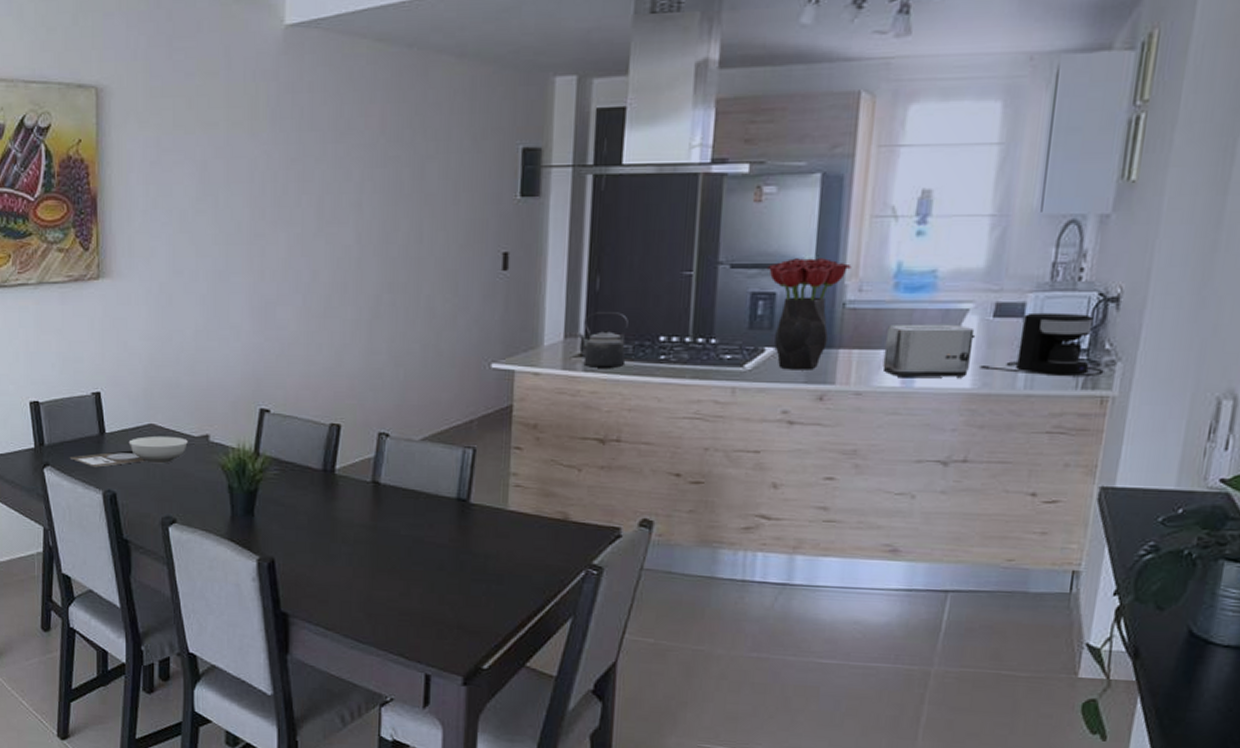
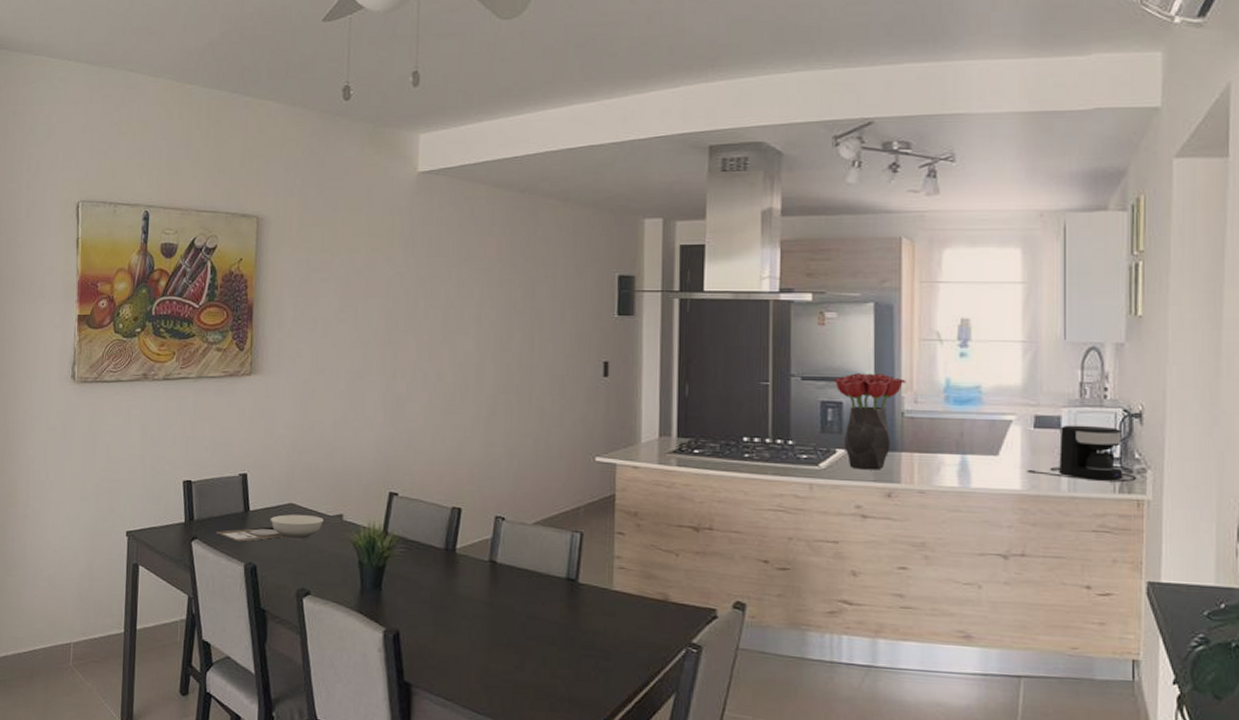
kettle: present [577,312,628,368] -> none [670,415,715,464]
toaster: present [882,324,976,378] -> none [941,432,1021,480]

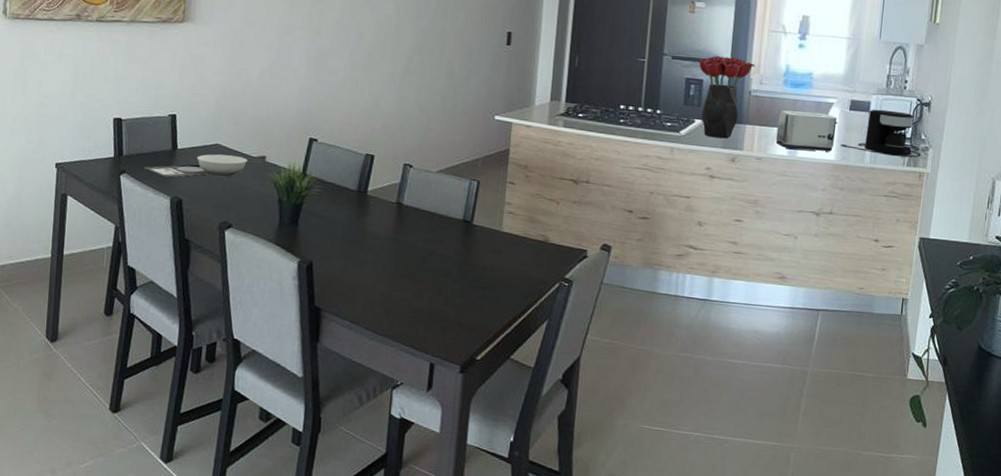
toaster: none [941,432,1021,480] -> present [775,110,838,152]

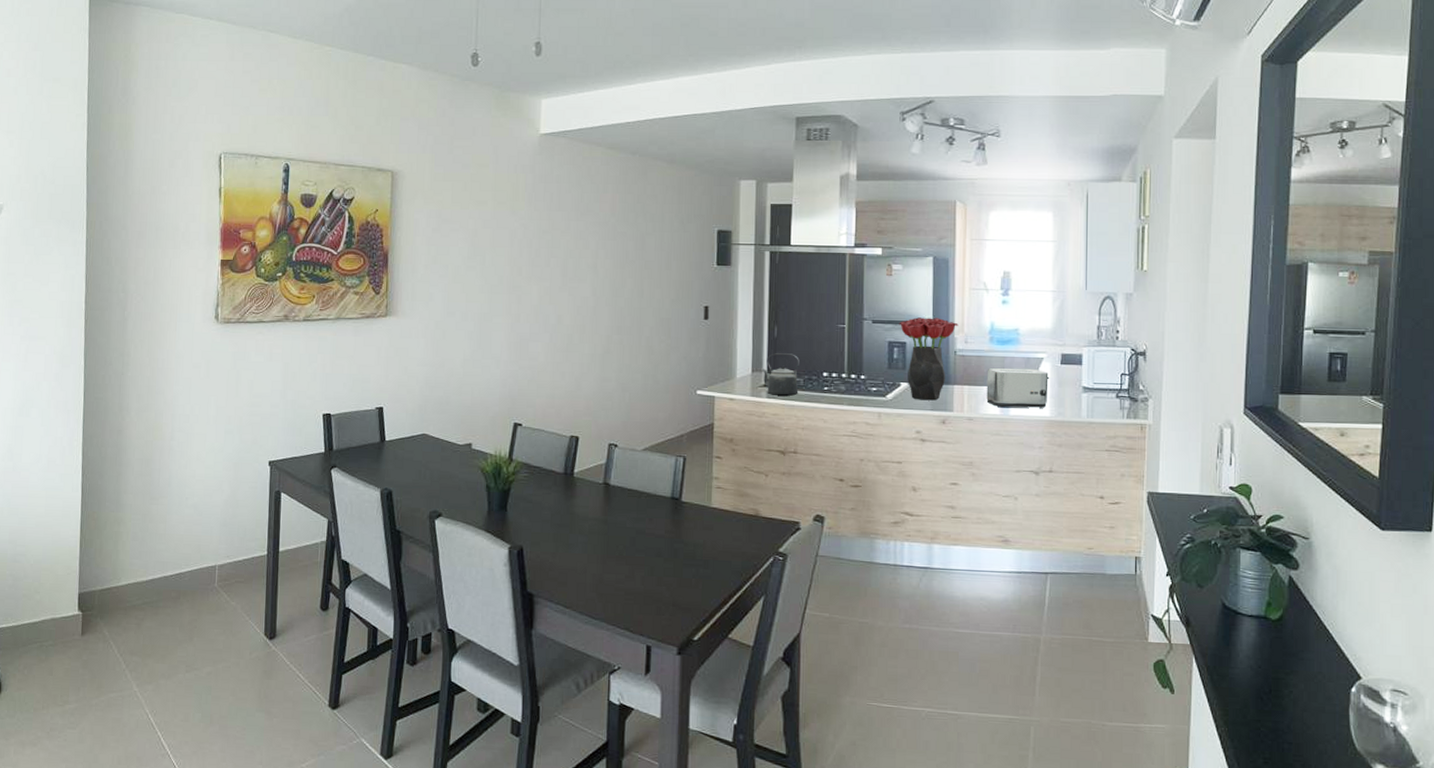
place setting: present [144,152,230,177] -> none [353,442,437,469]
bowl: present [196,154,247,178] -> none [404,444,454,467]
kettle: none [560,83,598,126] -> present [761,353,799,396]
coffee maker: present [839,109,921,158] -> none [1053,361,1141,410]

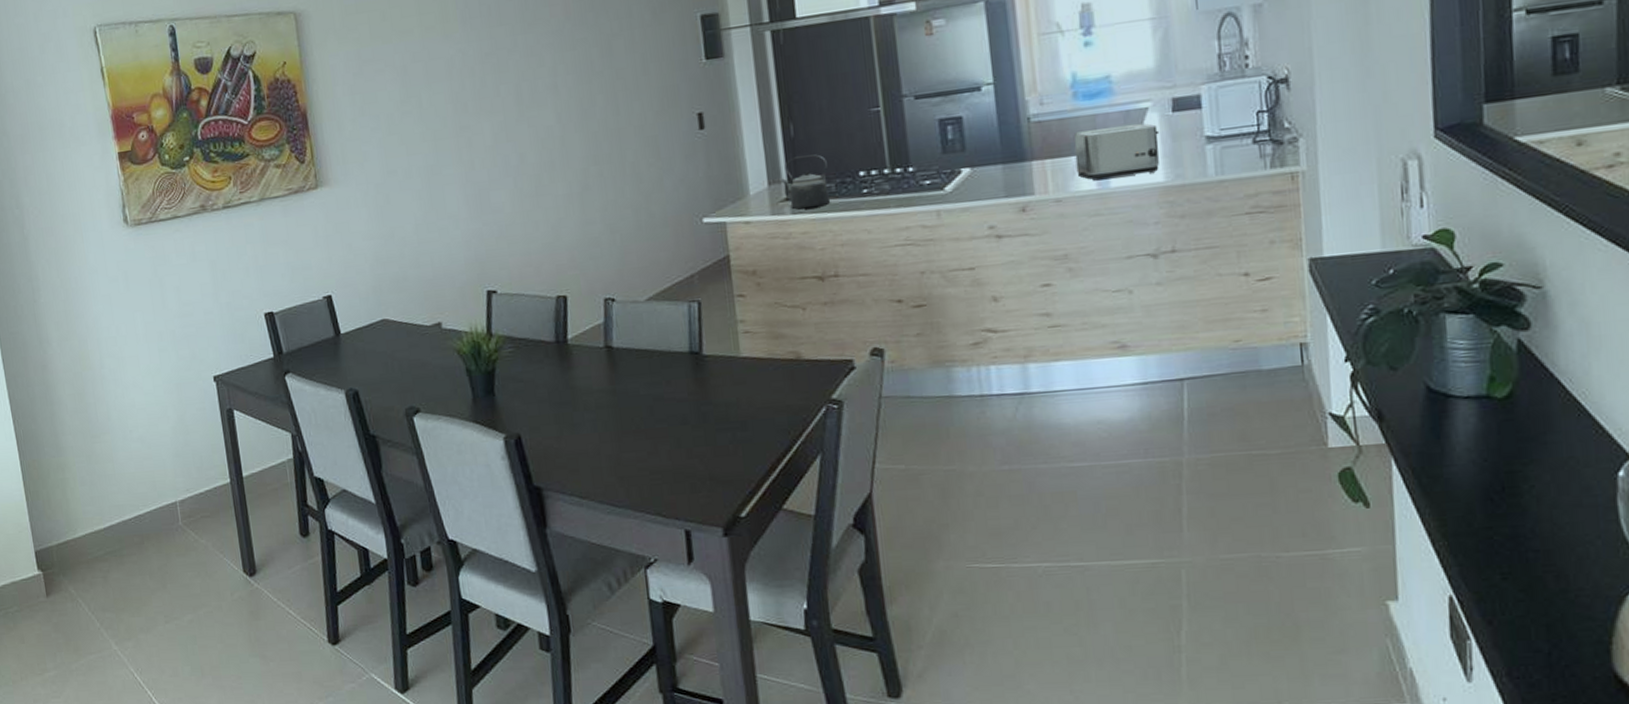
bouquet: present [899,317,959,401] -> none [949,78,1029,187]

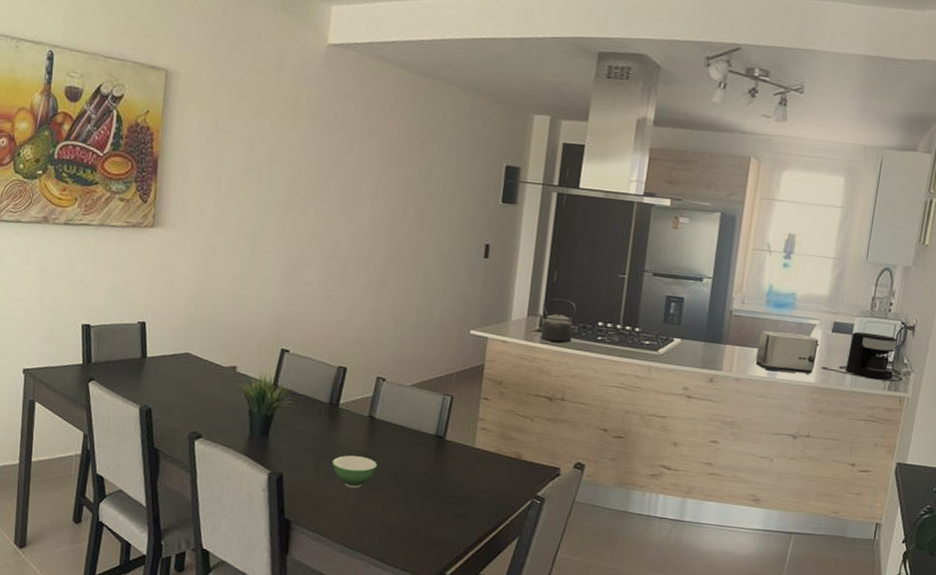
bowl: none [574,395,628,437] -> present [332,455,377,489]
coffee maker: none [1167,98,1288,162] -> present [820,331,903,382]

